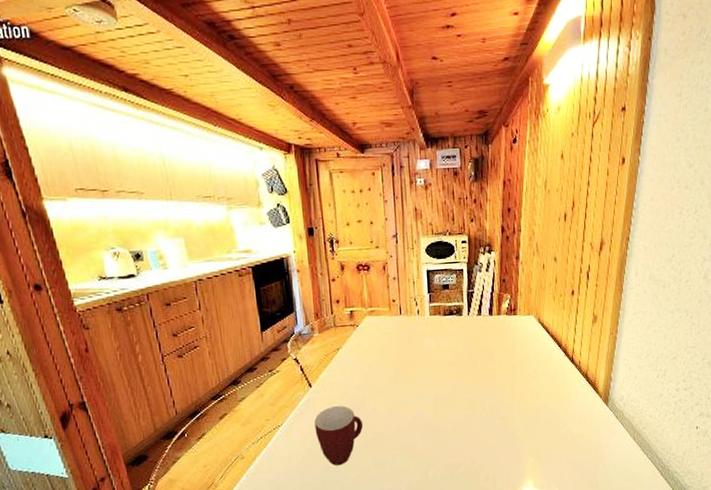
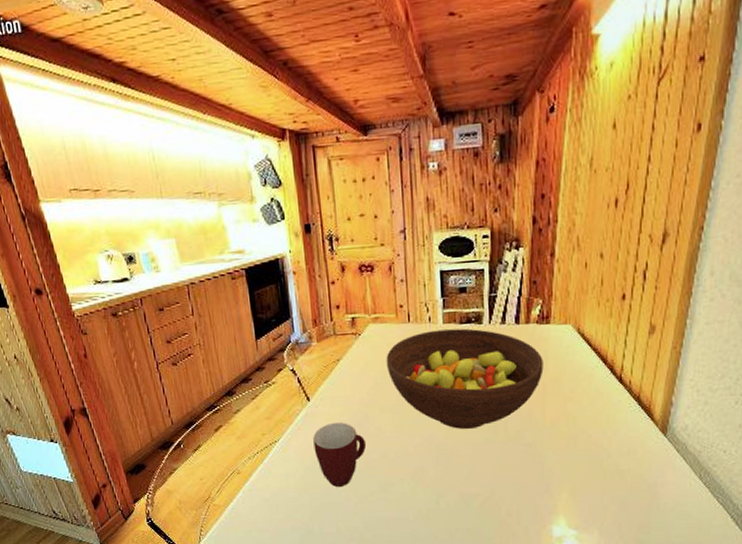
fruit bowl: none [380,319,513,407] -> present [386,328,544,429]

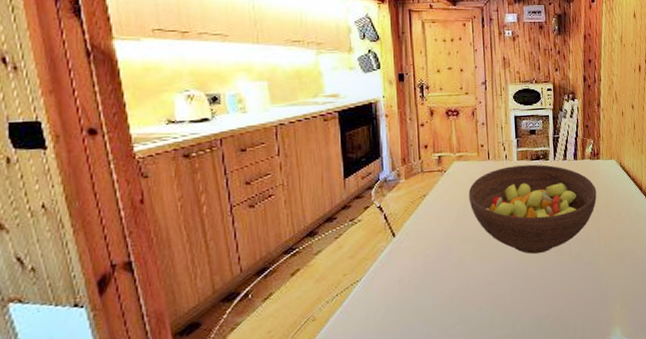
mug: present [313,423,367,488] -> none [397,256,449,324]

